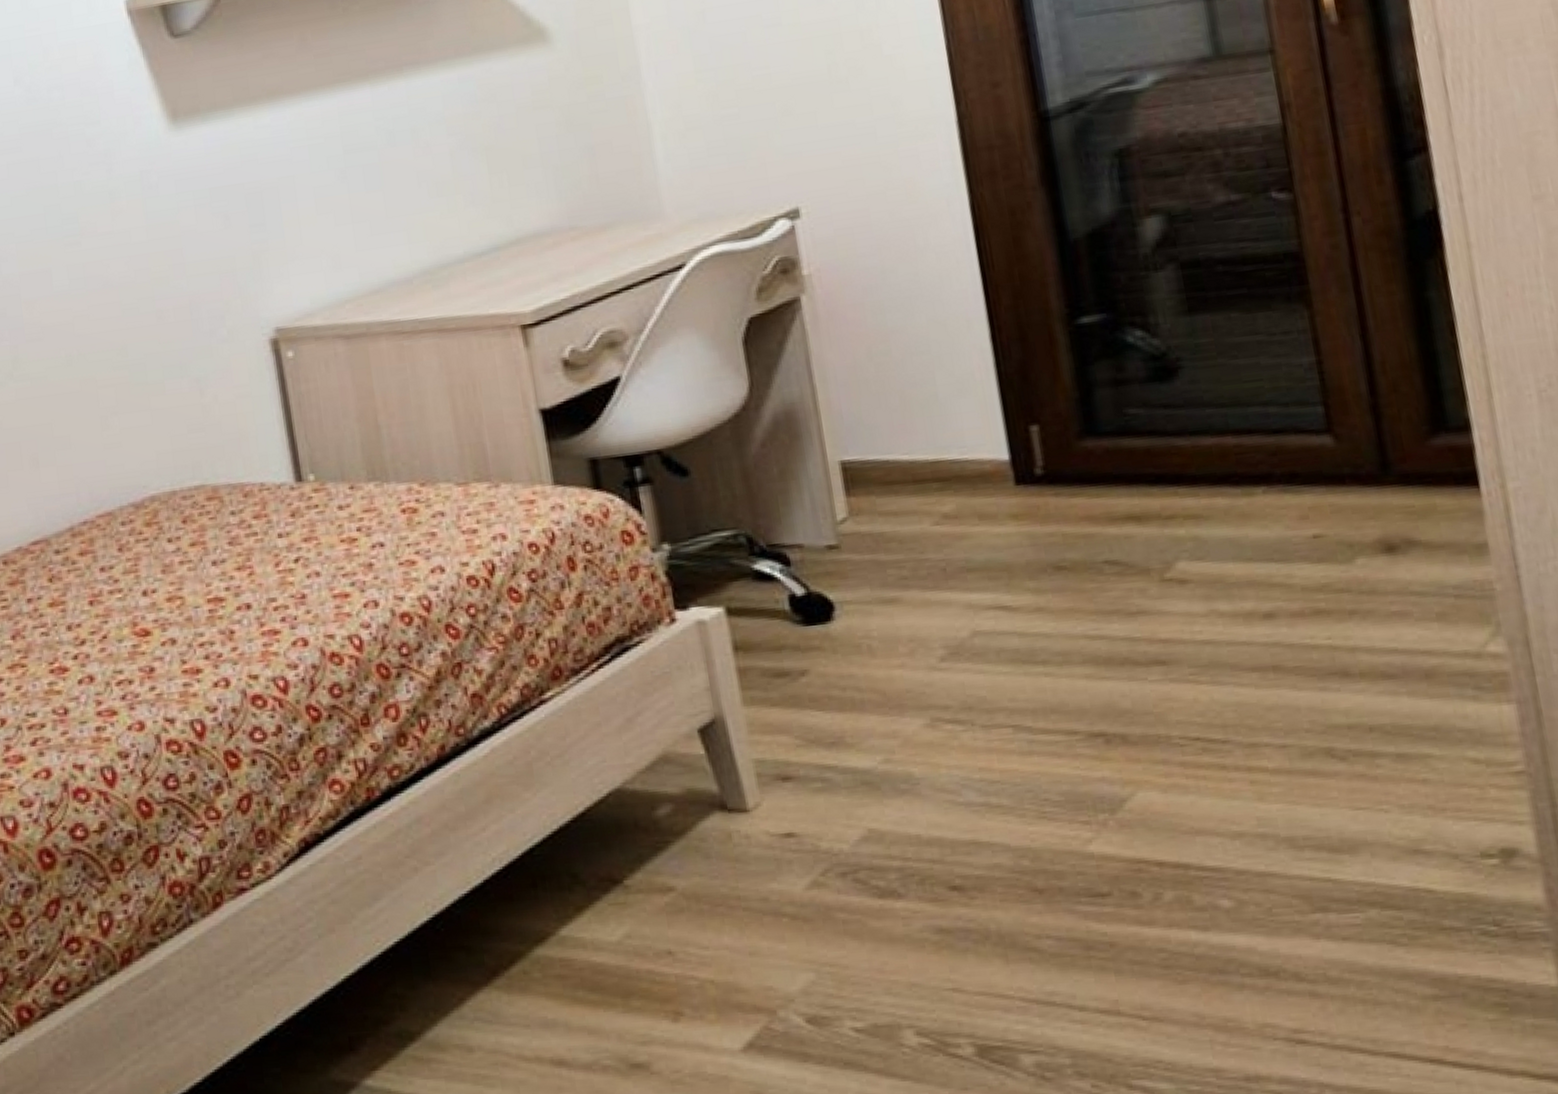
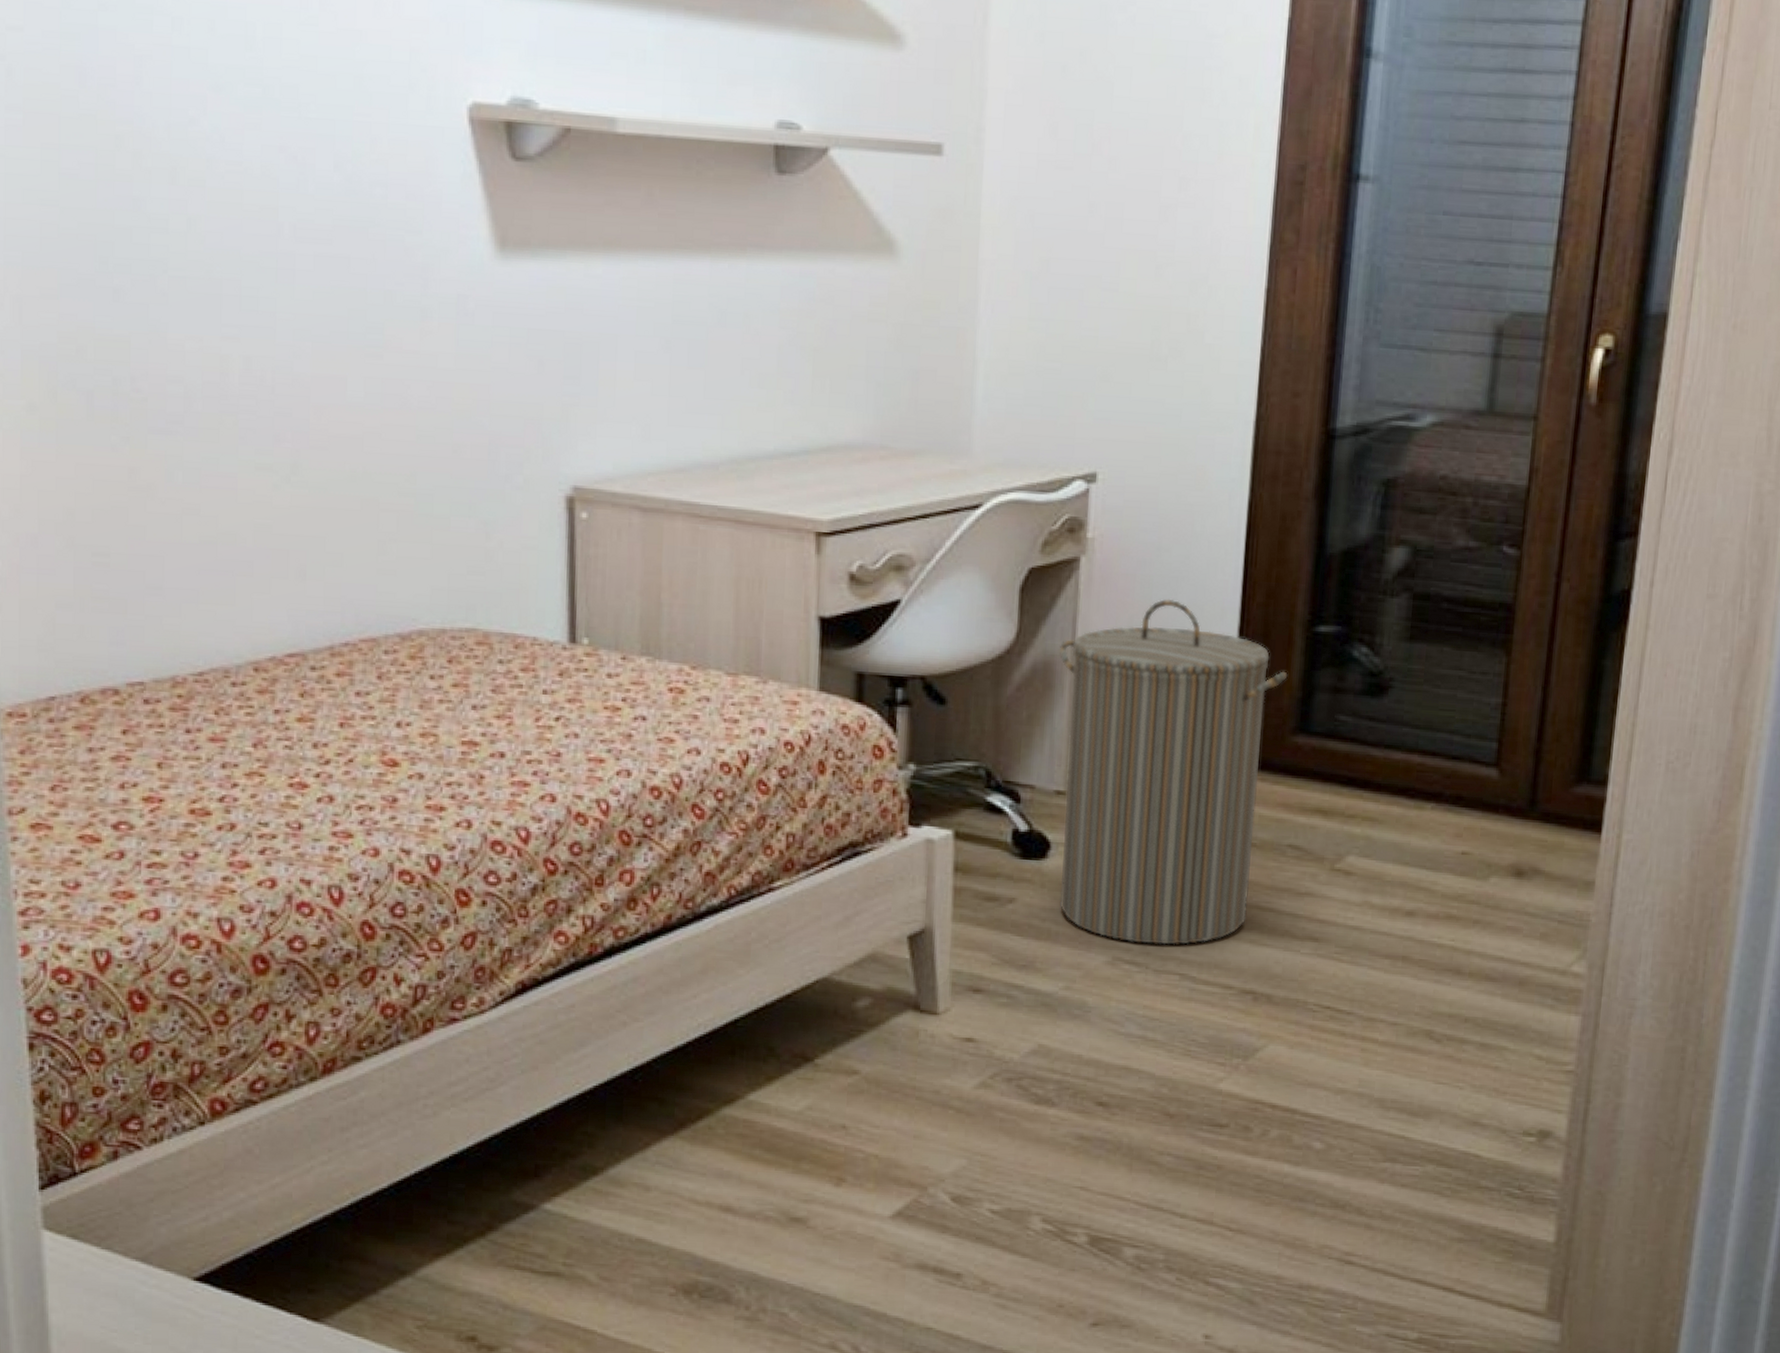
laundry hamper: none [797,320,1075,699] -> present [1058,598,1288,945]

